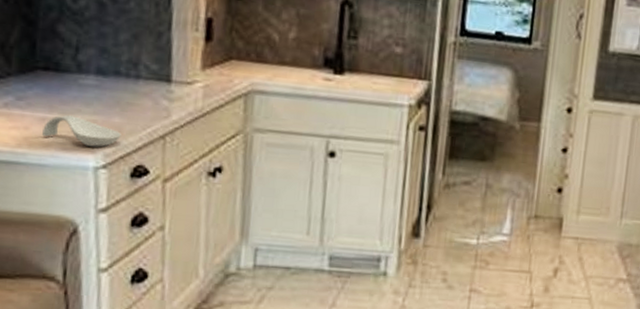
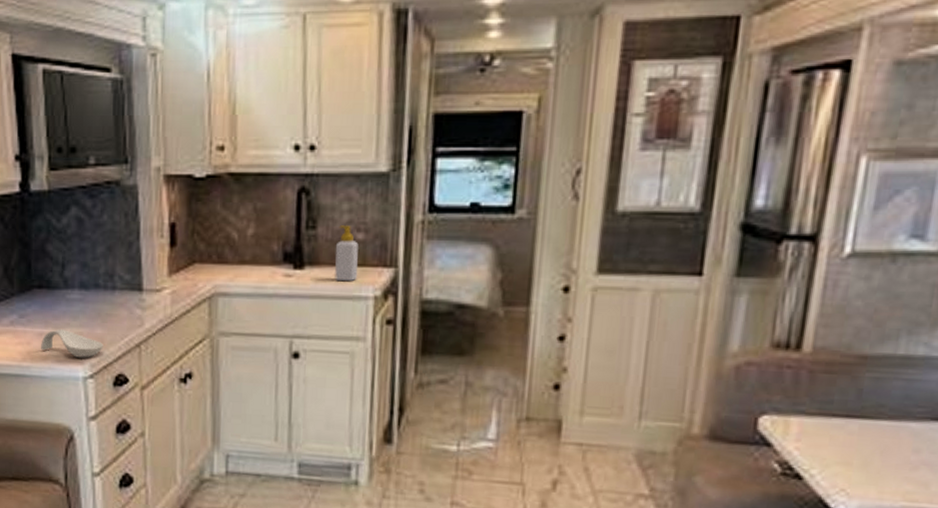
soap bottle: none [373,38,397,89] -> present [335,225,359,282]

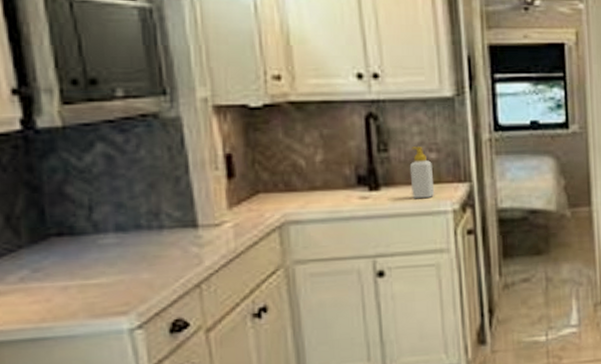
spoon rest: present [41,329,103,358] -> none [66,279,153,309]

